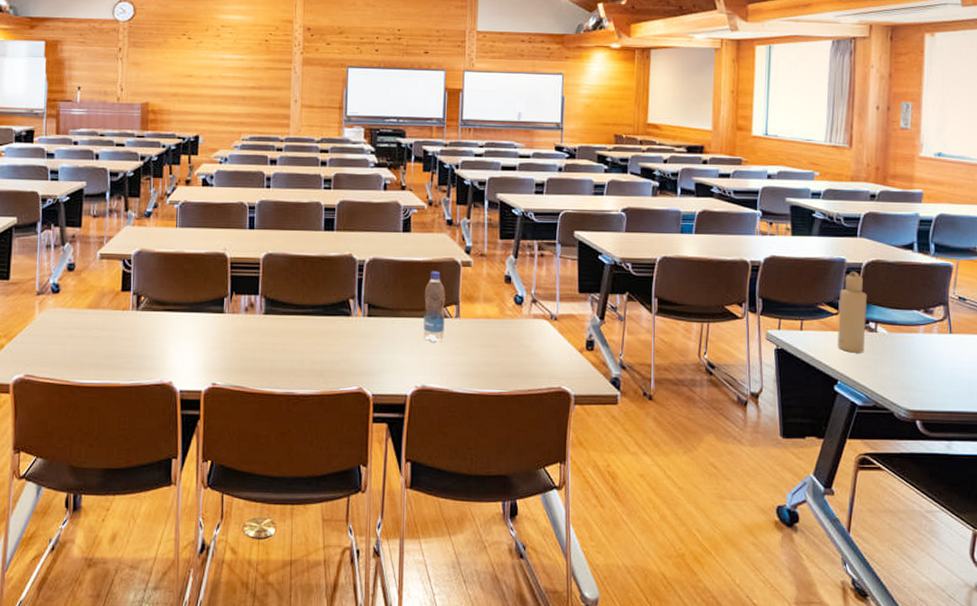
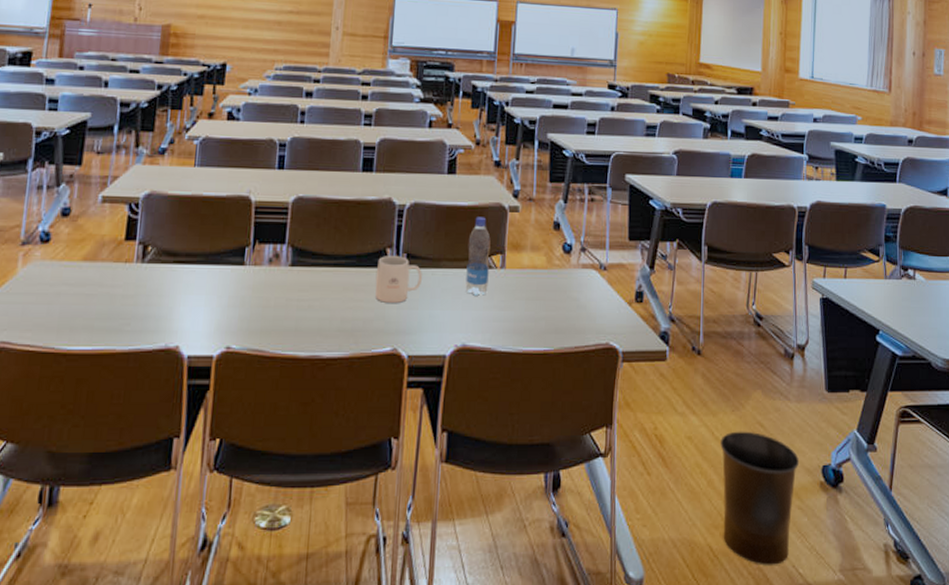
mug: none [340,306,383,349] -> present [375,256,422,304]
waste bin: none [673,471,752,594] -> present [720,431,799,565]
bottle: present [838,271,868,353] -> none [879,217,906,301]

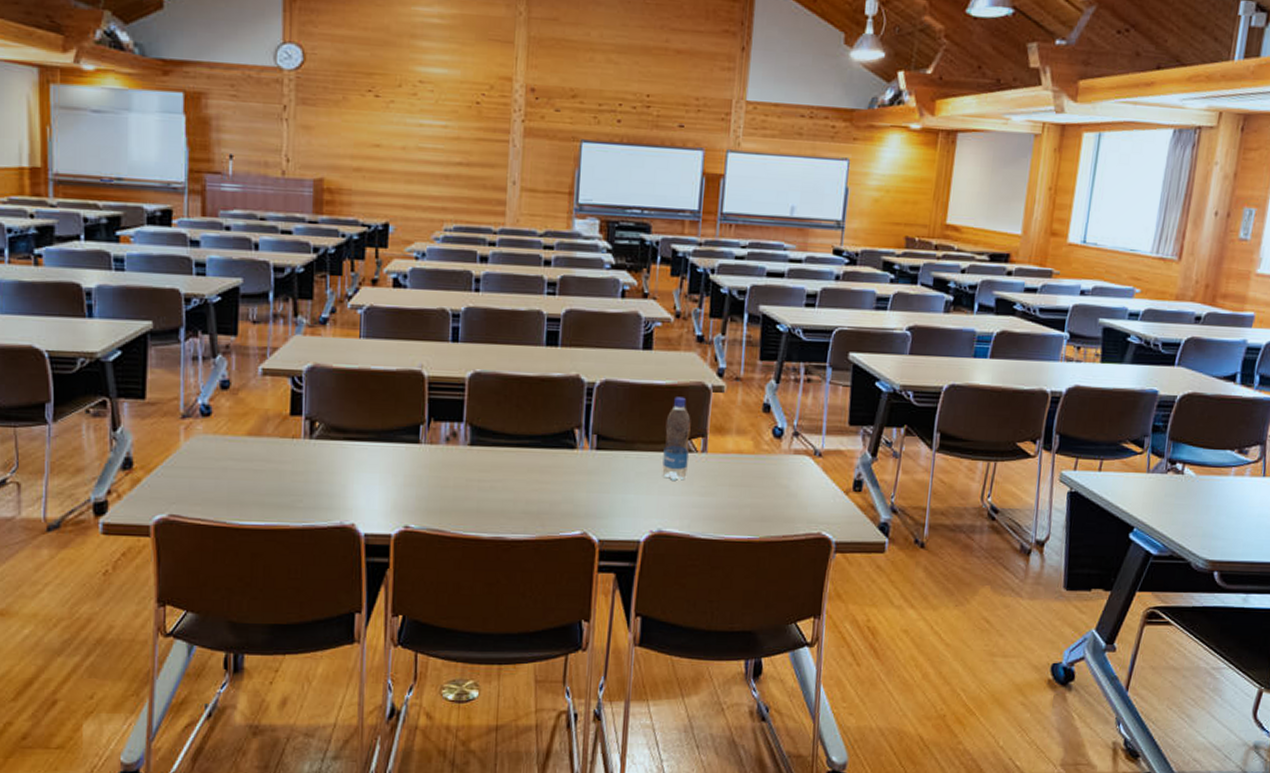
mug: present [375,256,422,304] -> none [562,437,614,487]
waste bin: present [720,431,799,565] -> none [935,626,1026,757]

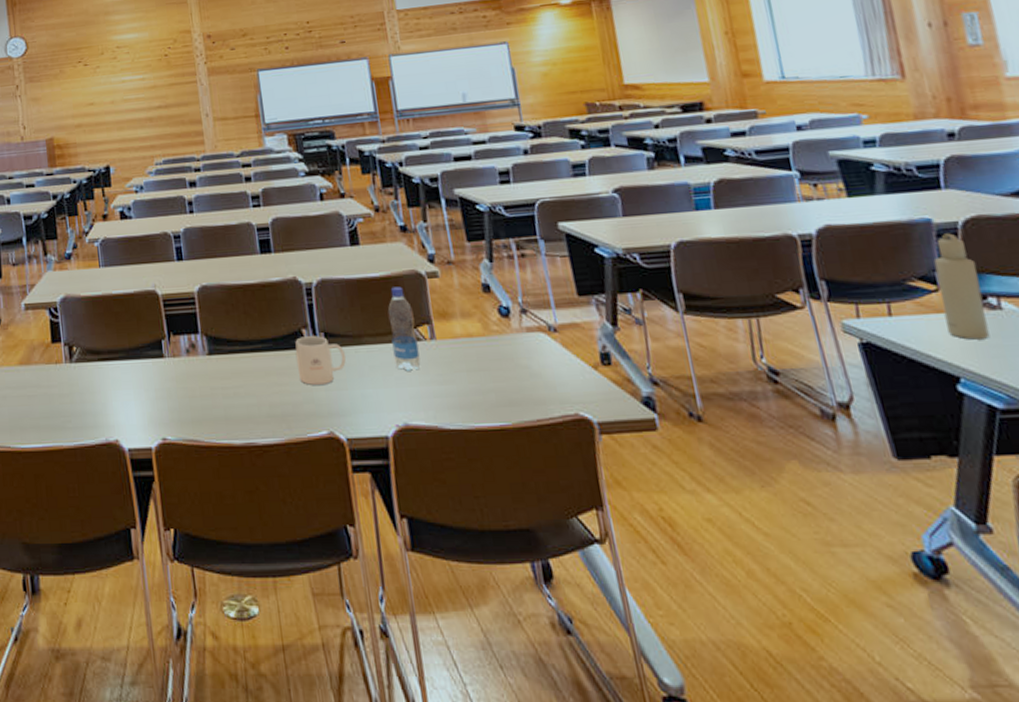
mug: none [562,437,614,487] -> present [295,336,346,386]
bottle: none [1138,405,1178,497] -> present [933,233,990,340]

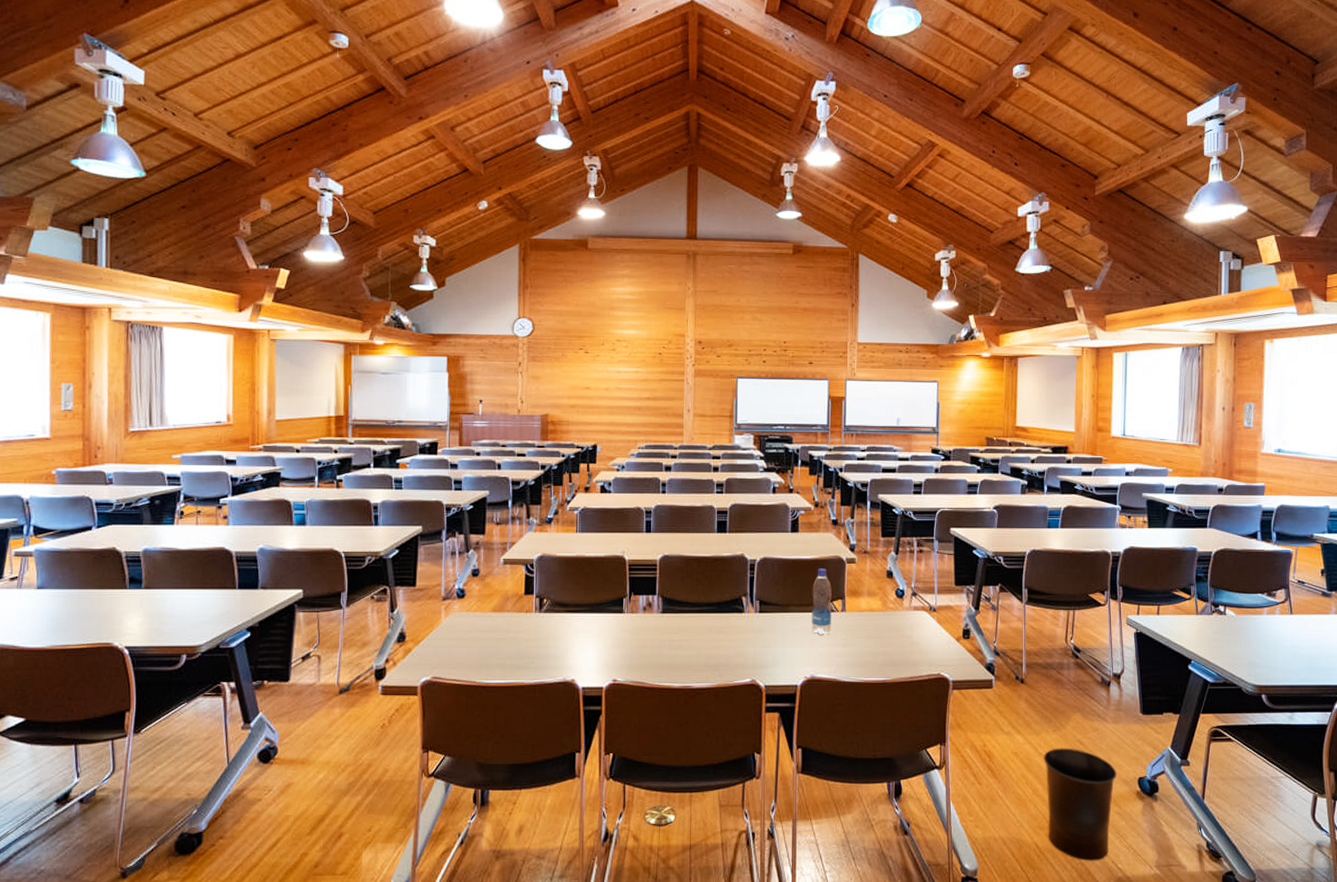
mug: present [295,336,346,386] -> none [734,603,773,643]
waste bin: none [753,510,886,676] -> present [1044,748,1116,861]
bottle: present [933,233,990,340] -> none [1191,559,1217,634]

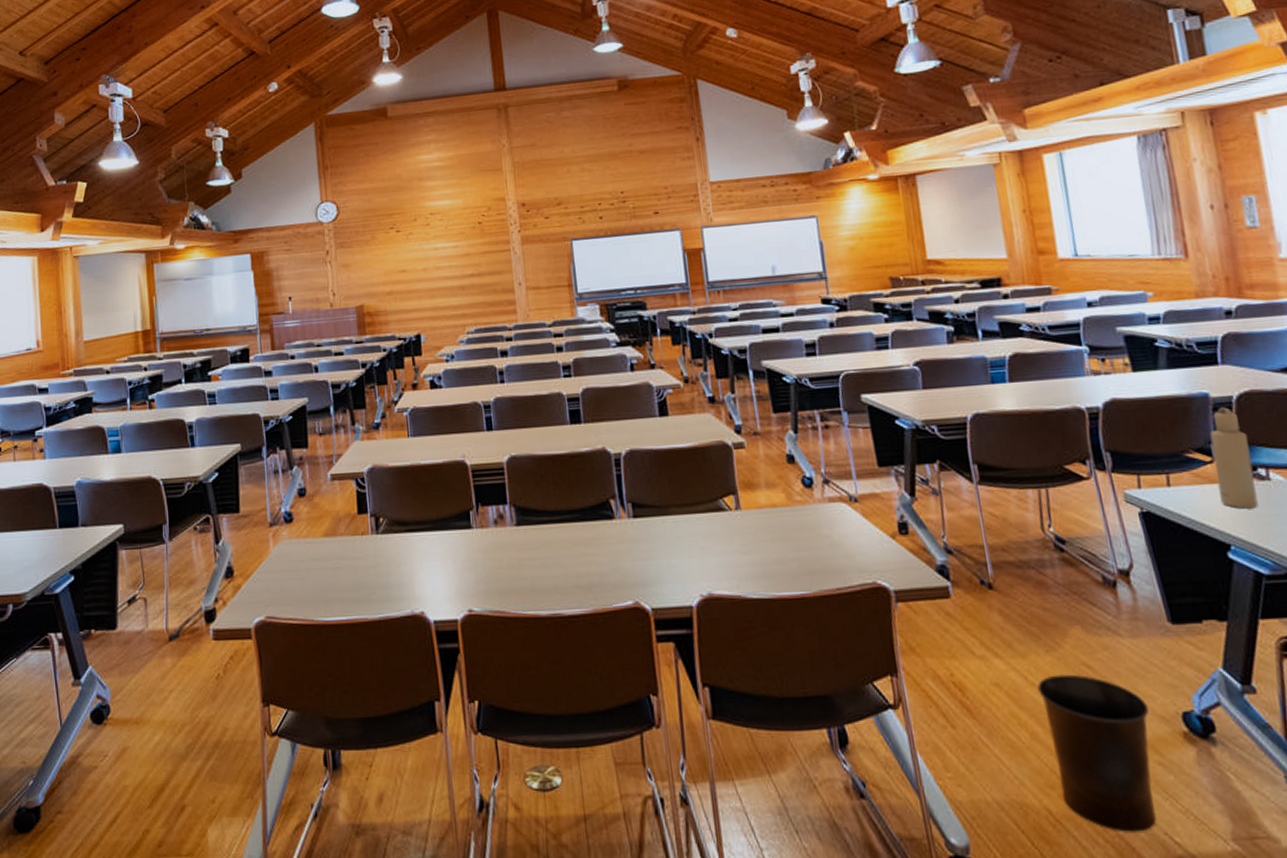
bottle: present [811,568,832,635] -> none [694,457,725,541]
bottle: none [1191,559,1217,634] -> present [1209,407,1259,509]

